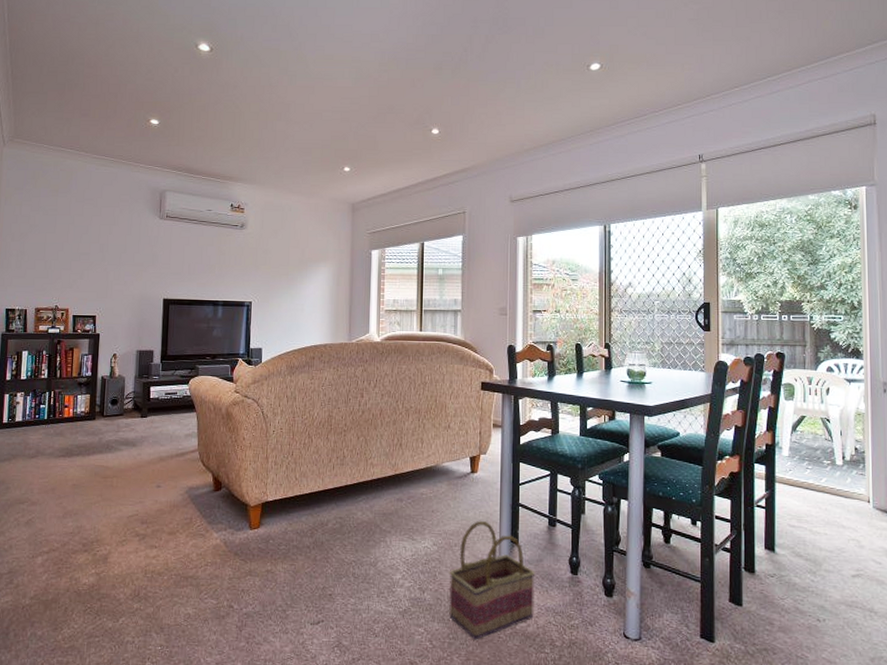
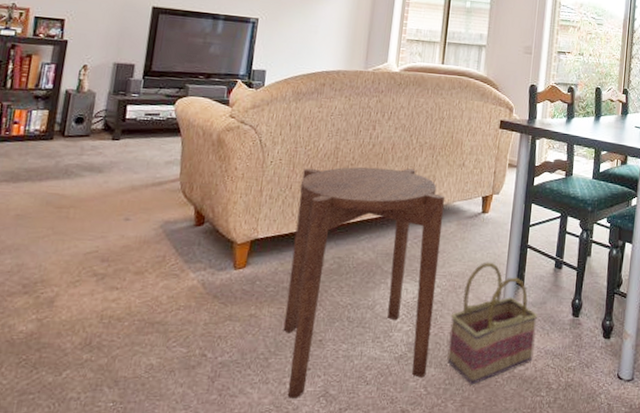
side table: none [296,432,434,649] -> present [283,167,446,399]

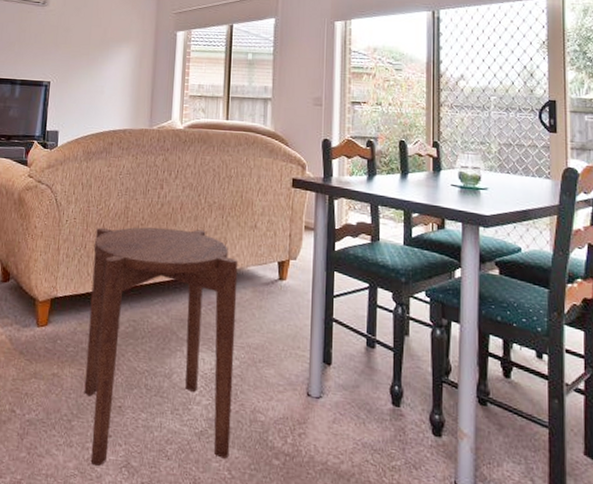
basket: present [447,261,538,385] -> none [251,334,351,474]

